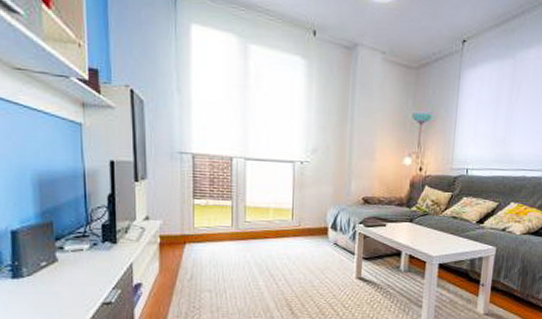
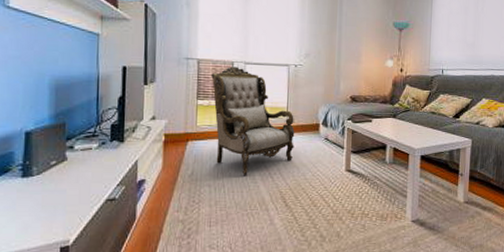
armchair: none [208,162,301,282] -> present [211,66,295,176]

